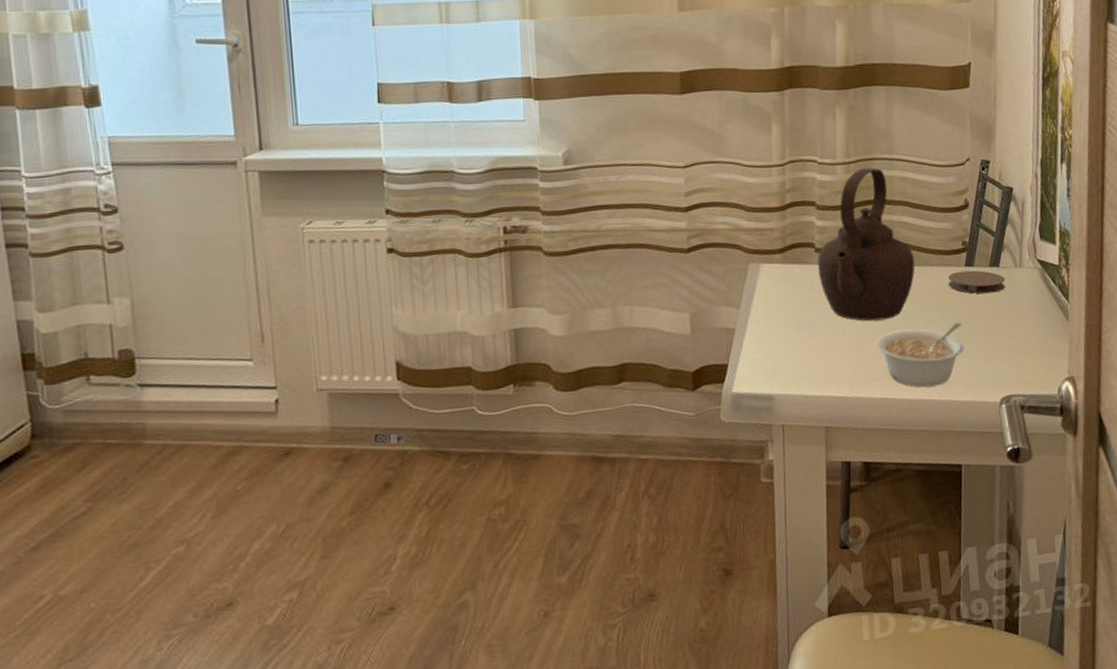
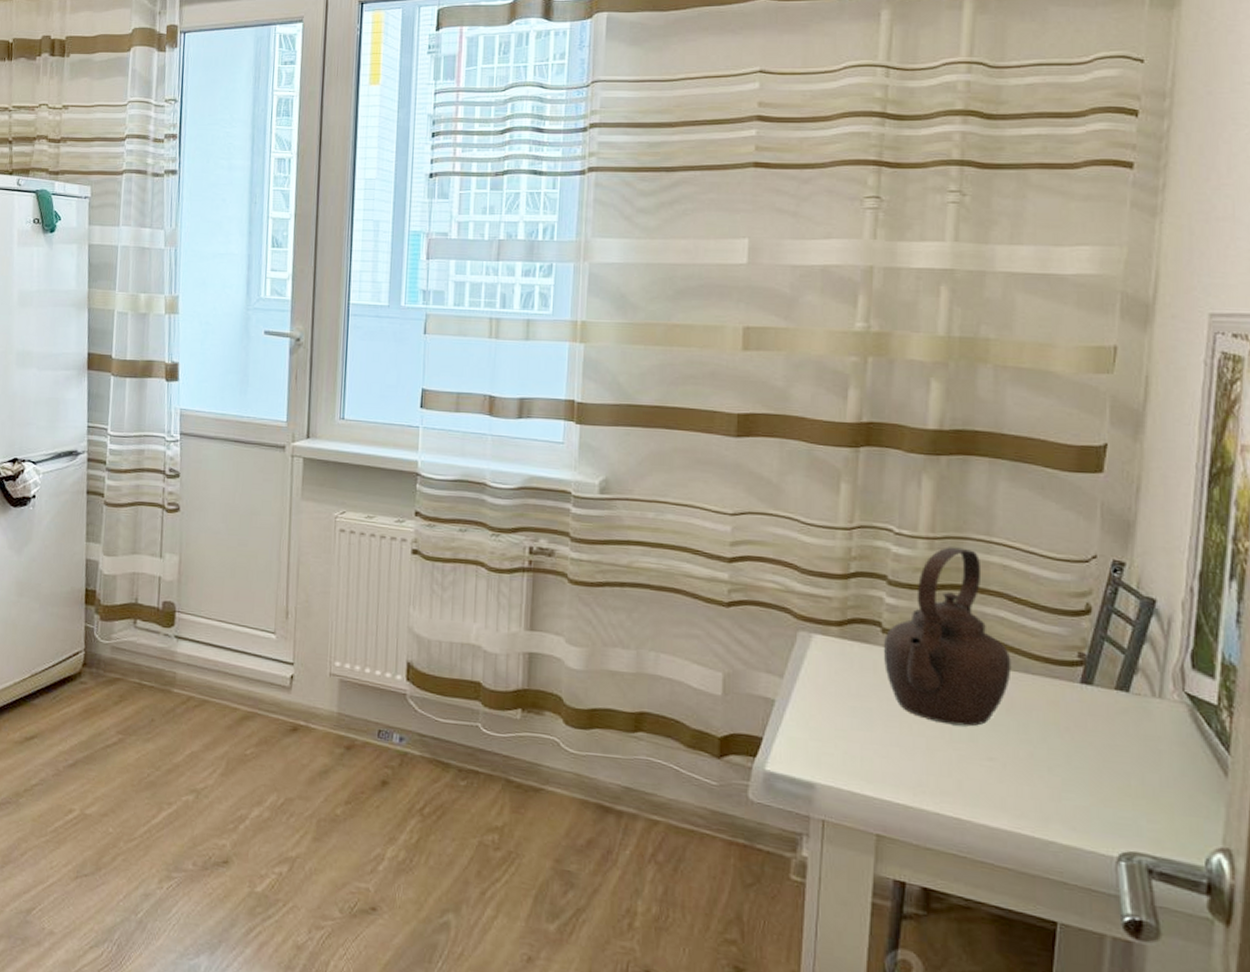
legume: present [877,323,964,388] -> none [952,741,1072,819]
coaster: present [948,270,1006,294] -> none [1054,687,1138,723]

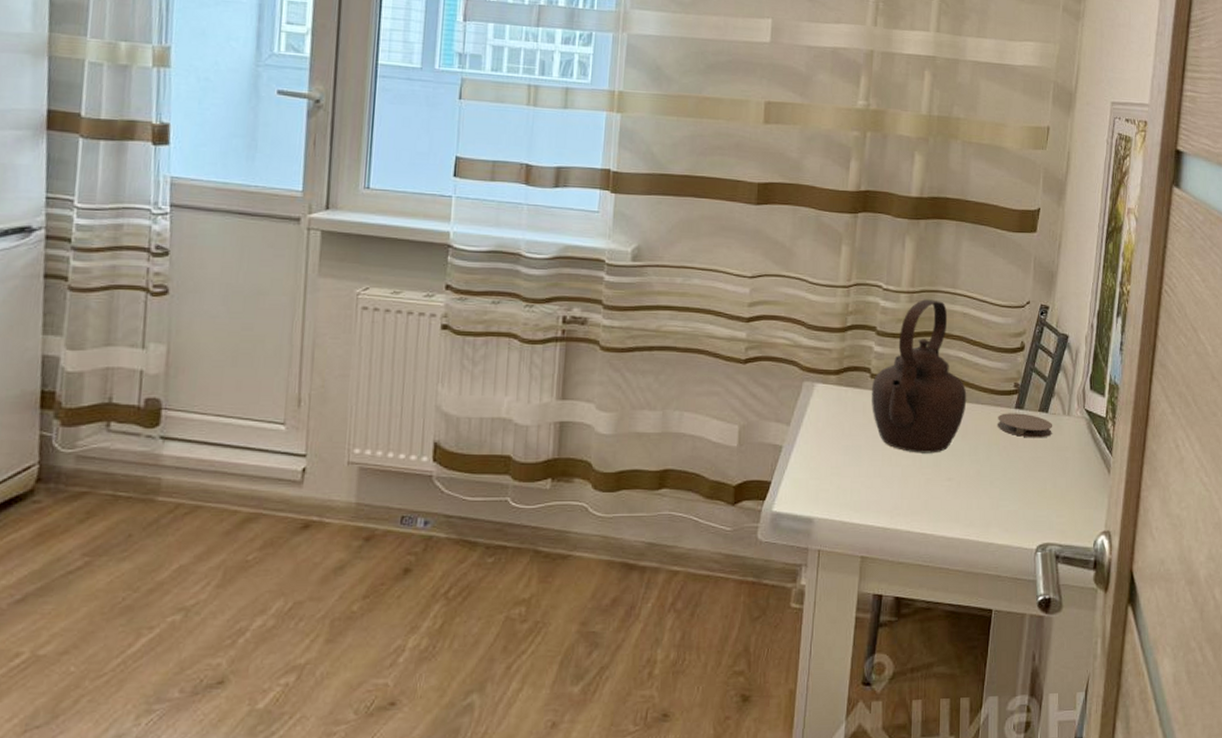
coaster: none [1054,687,1138,723] -> present [996,413,1053,438]

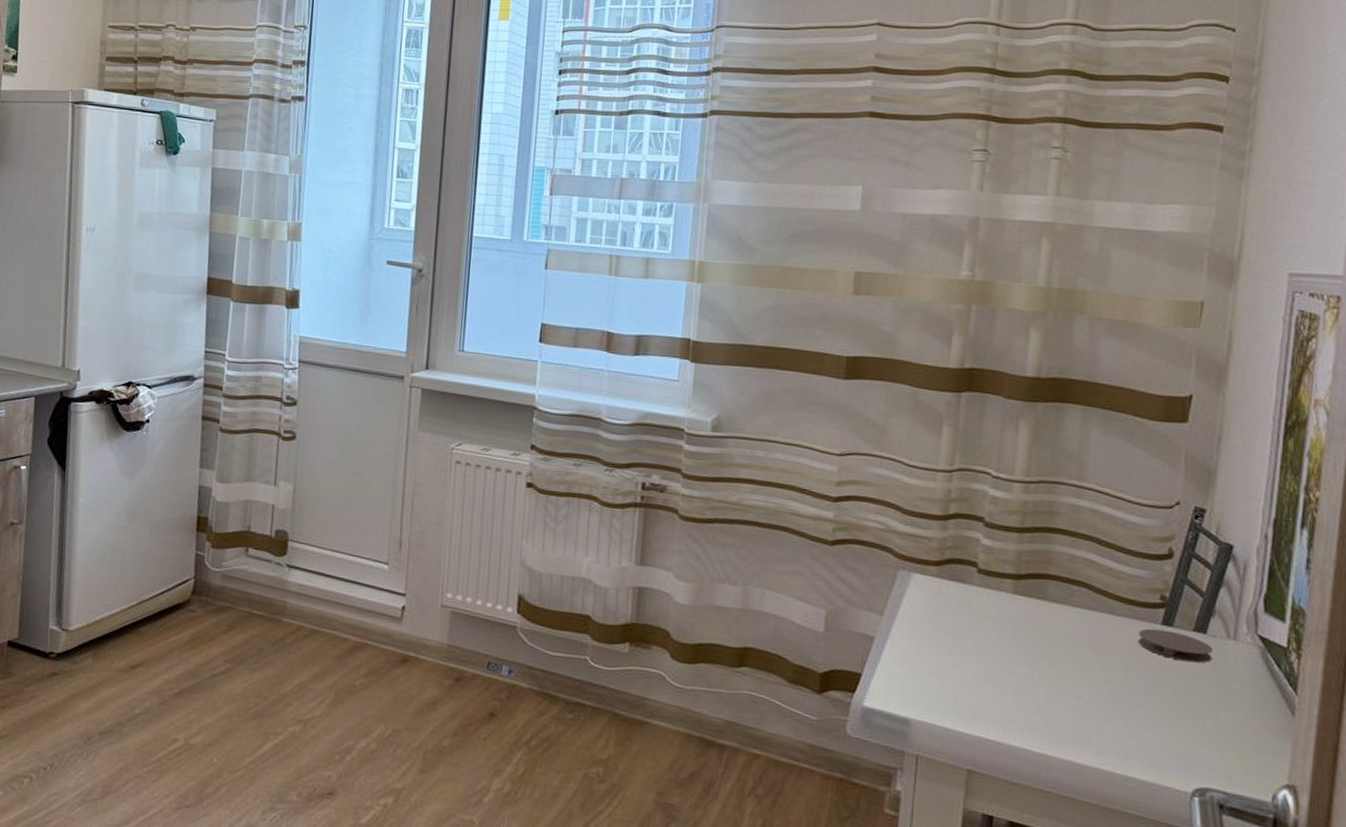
teapot: present [871,299,967,453] -> none [978,491,1098,665]

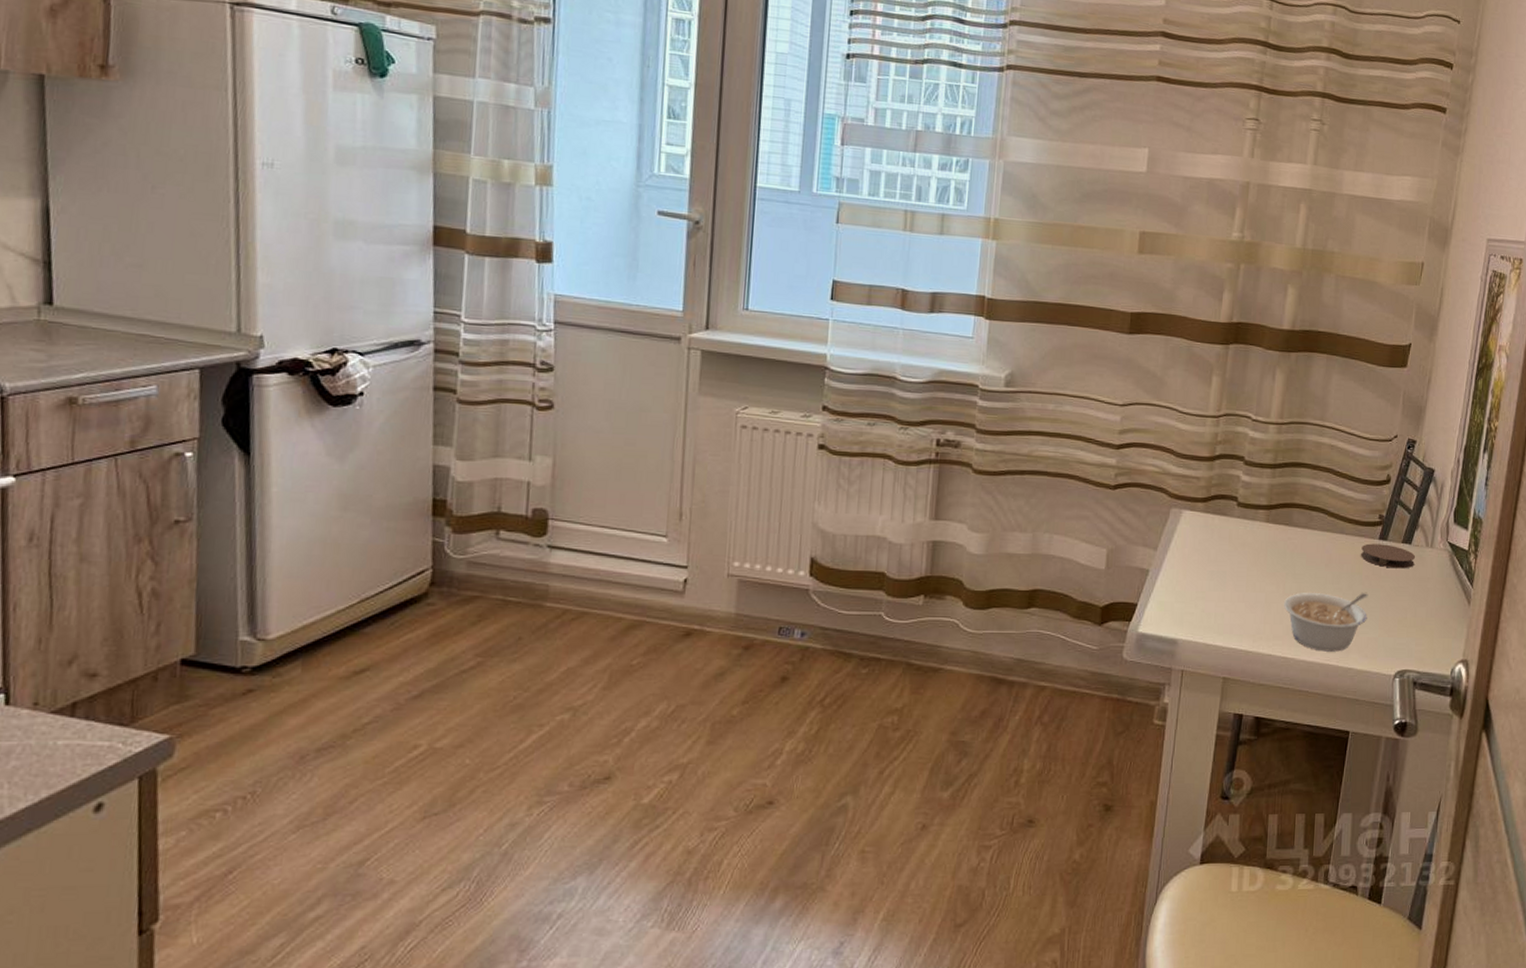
legume: none [1041,680,1151,756] -> present [1284,593,1369,652]

